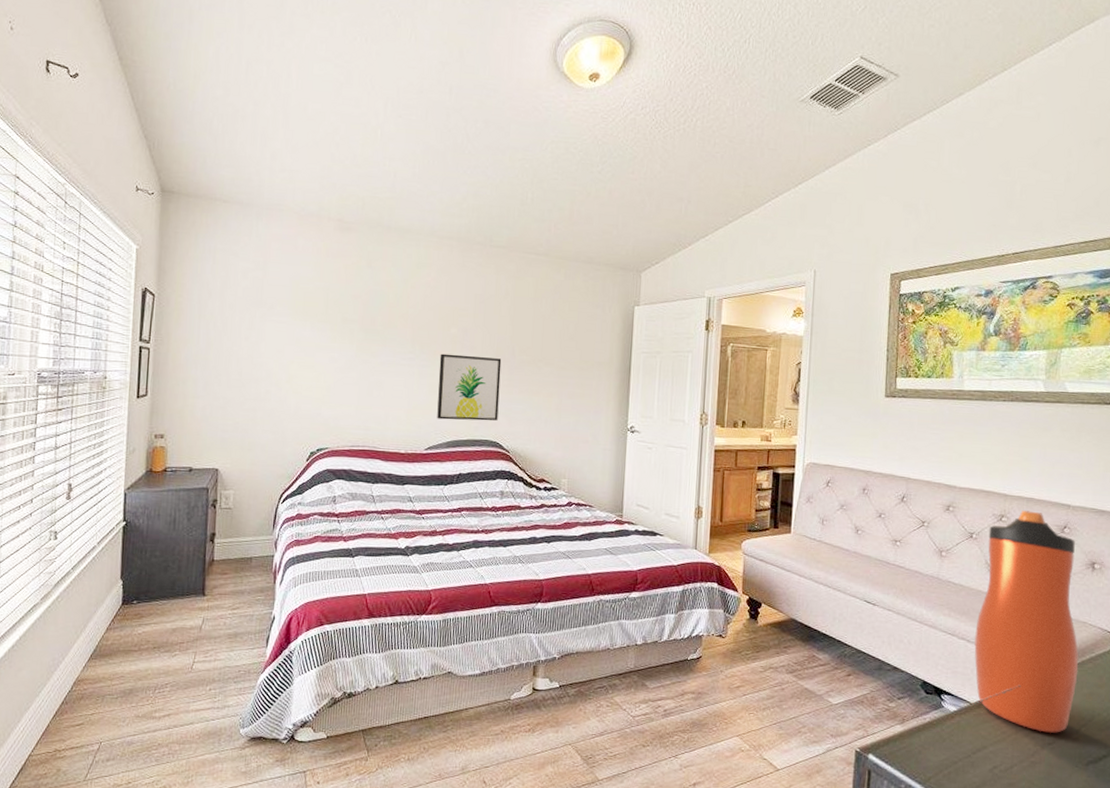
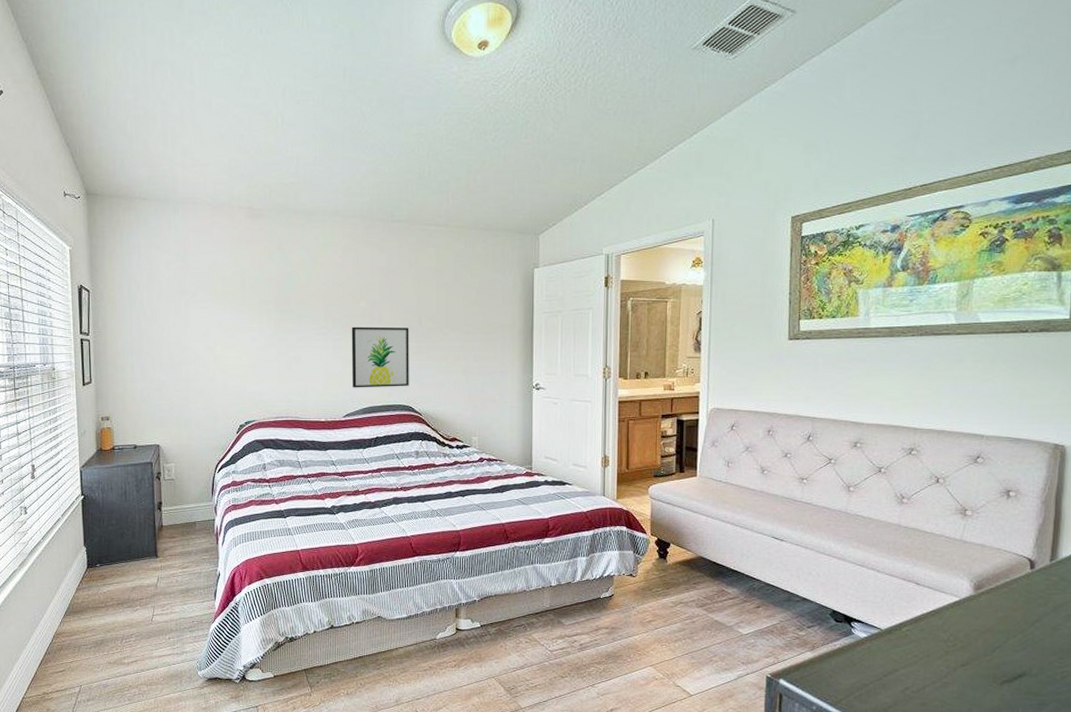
water bottle: present [974,510,1079,733] -> none [884,443,993,655]

